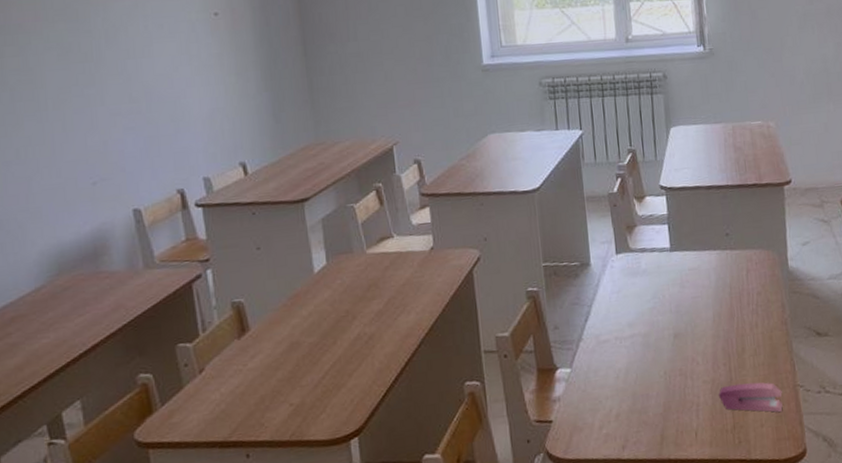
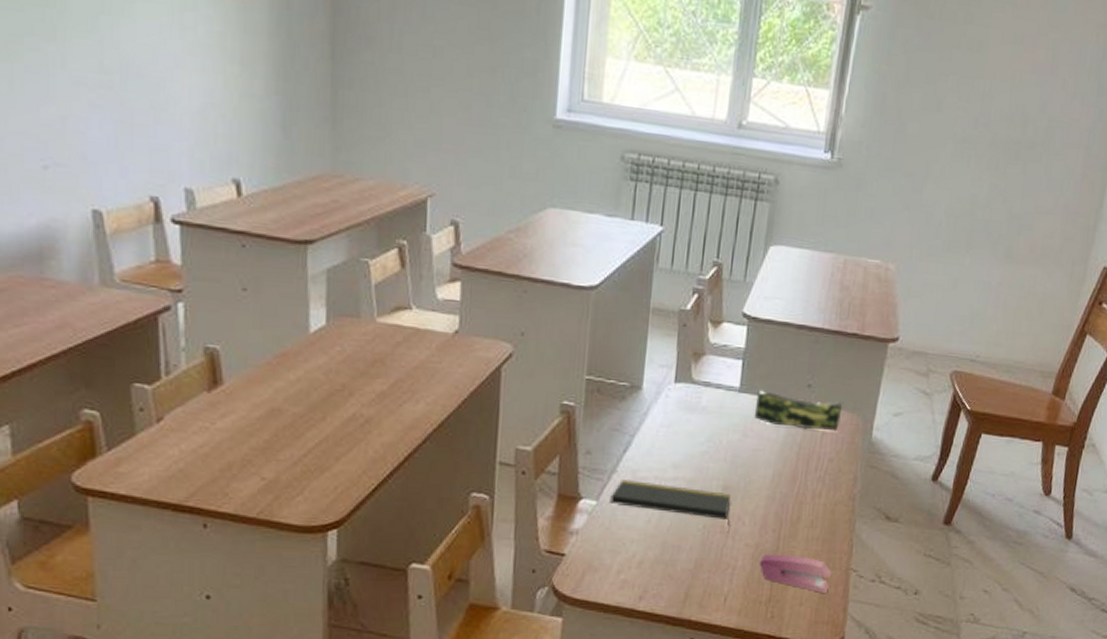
notepad: none [581,339,686,374] -> present [610,480,732,533]
pencil case: none [686,242,760,273] -> present [754,390,845,432]

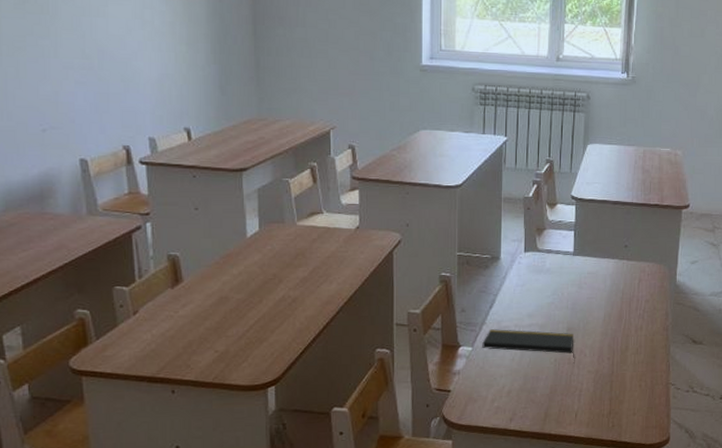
pencil case: present [754,390,845,432] -> none [586,252,654,280]
stapler: present [760,554,832,593] -> none [600,376,656,404]

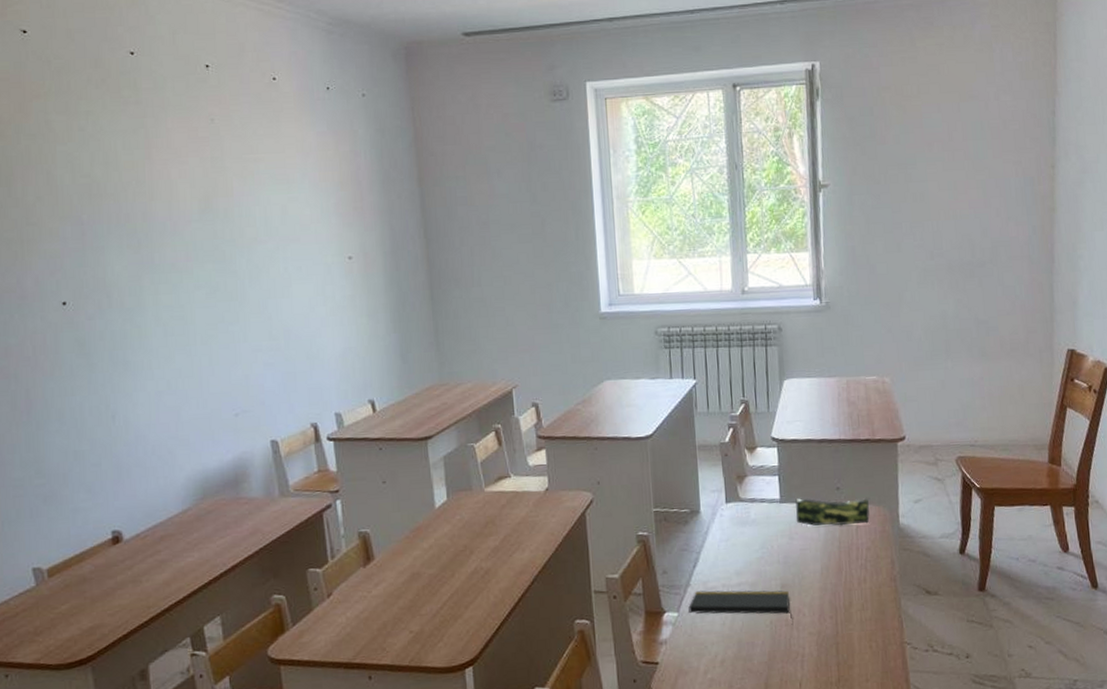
pencil case: none [586,252,654,280] -> present [795,498,871,526]

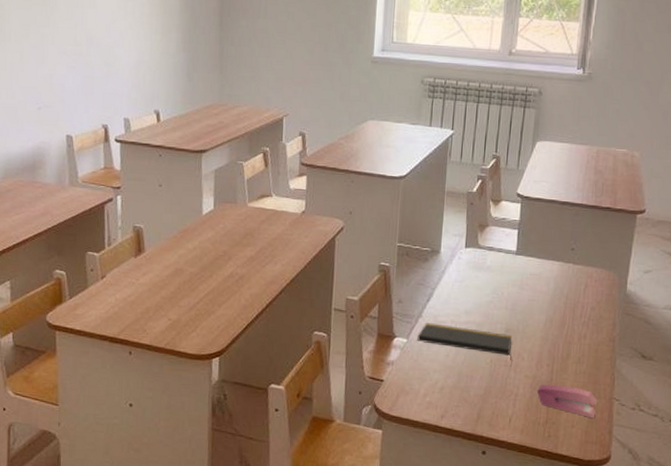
pencil case: present [795,498,871,526] -> none [528,253,603,286]
stapler: none [824,637,889,668] -> present [537,384,598,418]

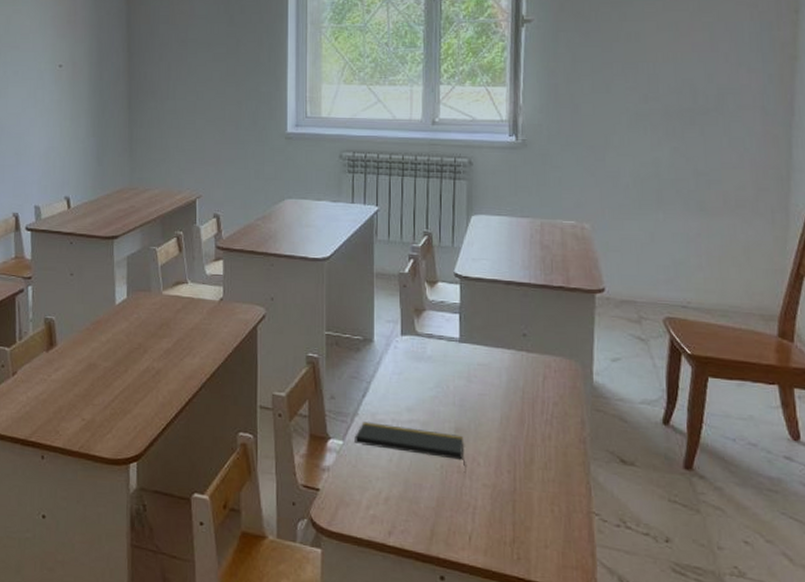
stapler: present [537,384,598,418] -> none [499,494,573,536]

